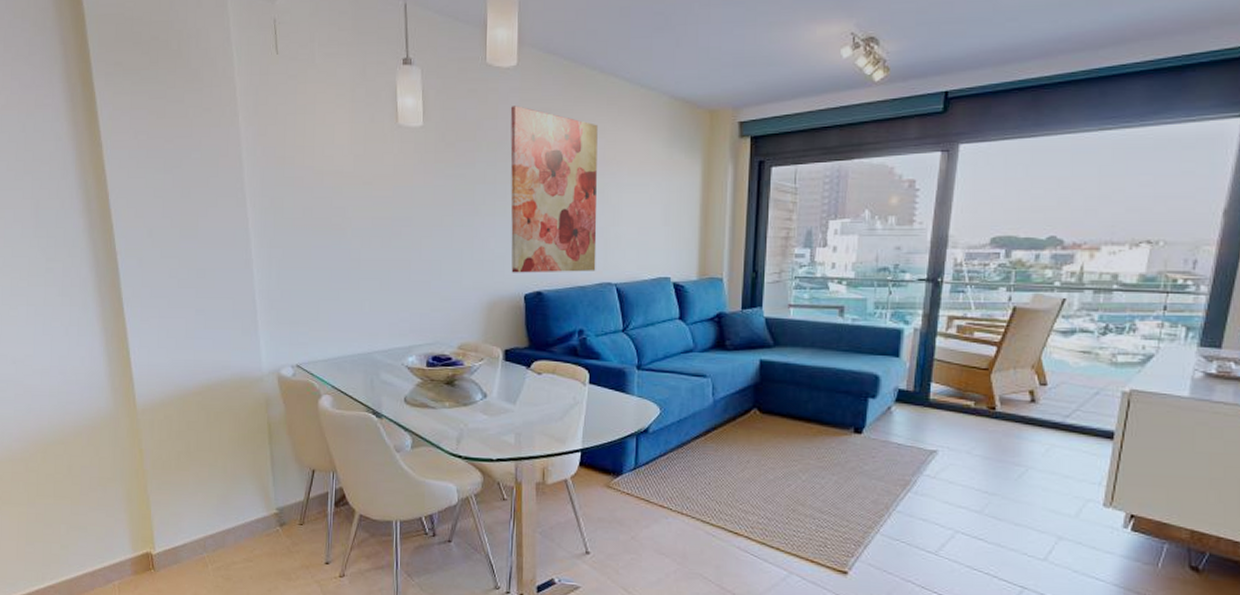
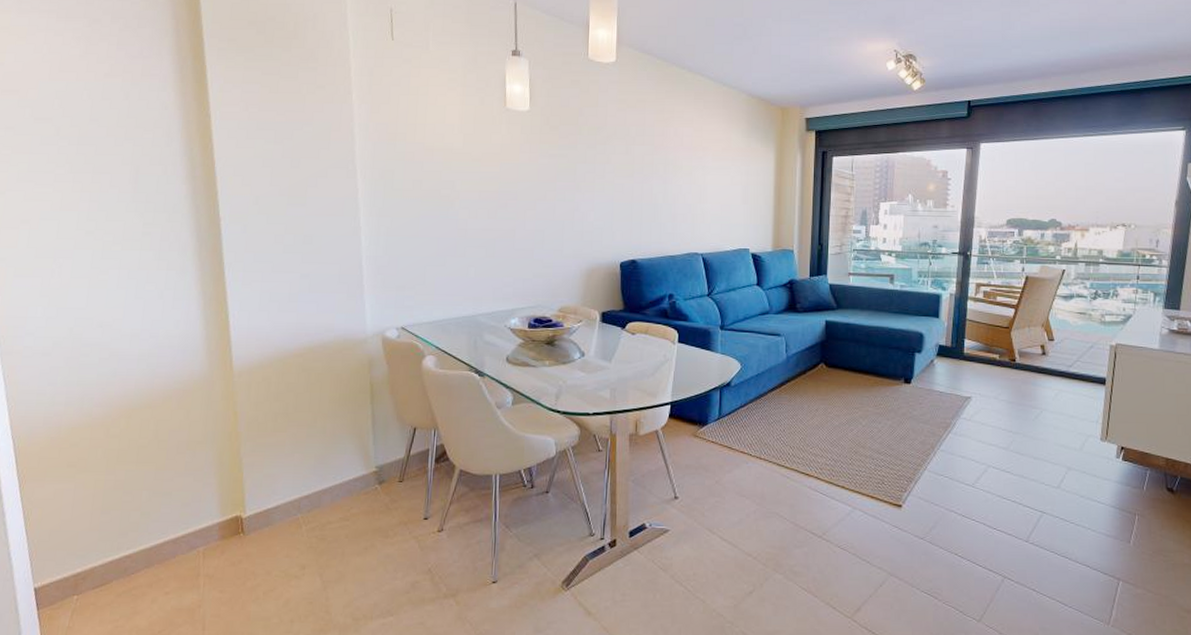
wall art: present [510,106,598,273] -> none [608,96,686,244]

